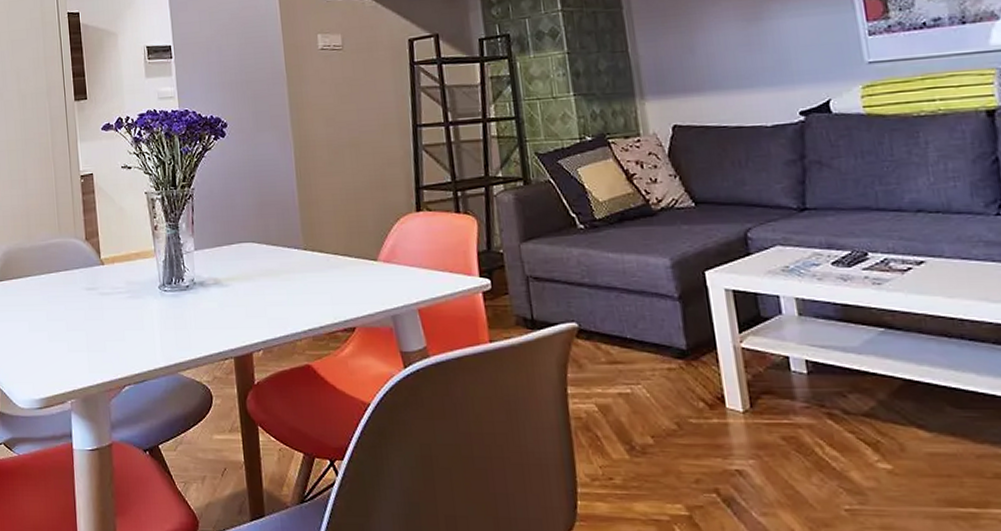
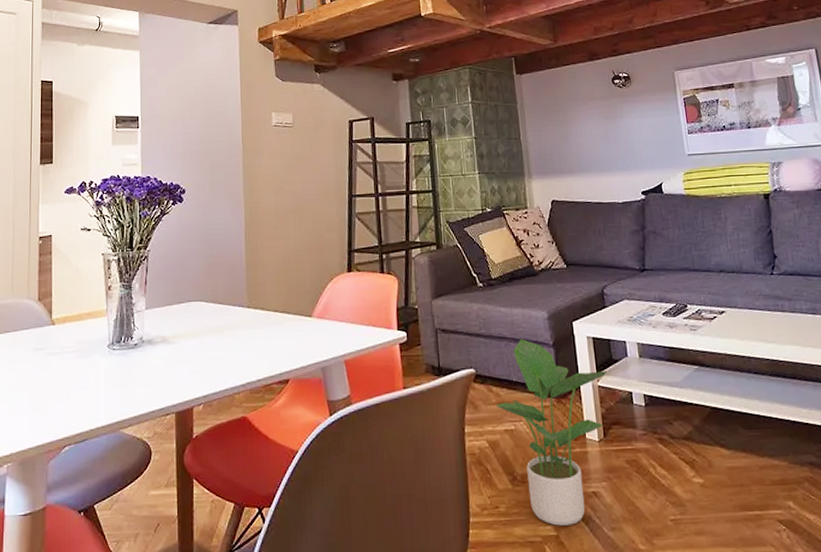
potted plant: none [606,290,753,505] -> present [496,339,606,526]

